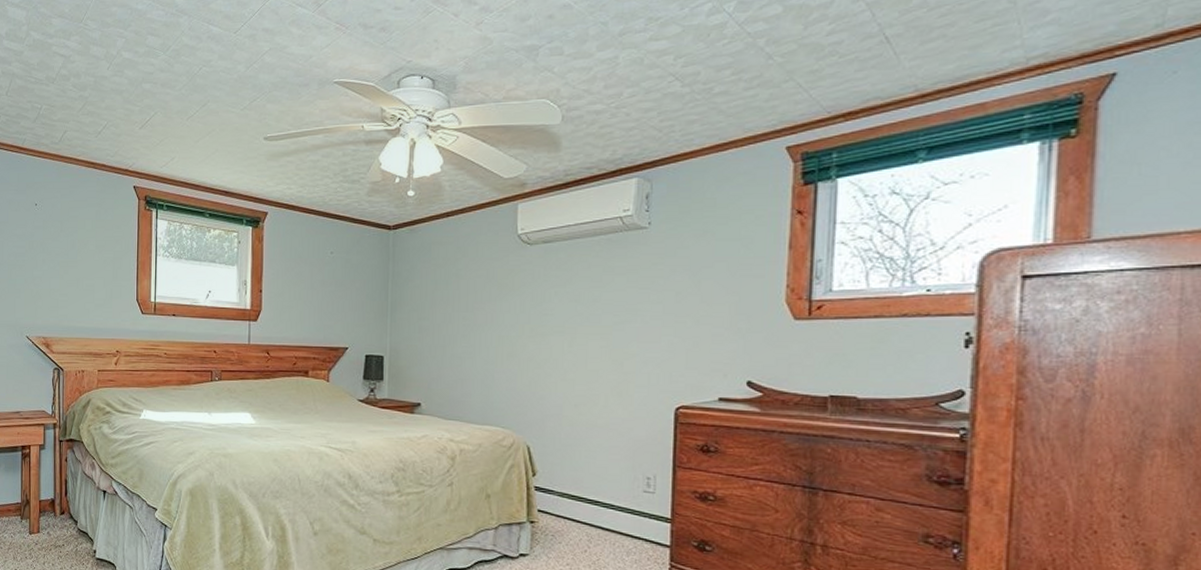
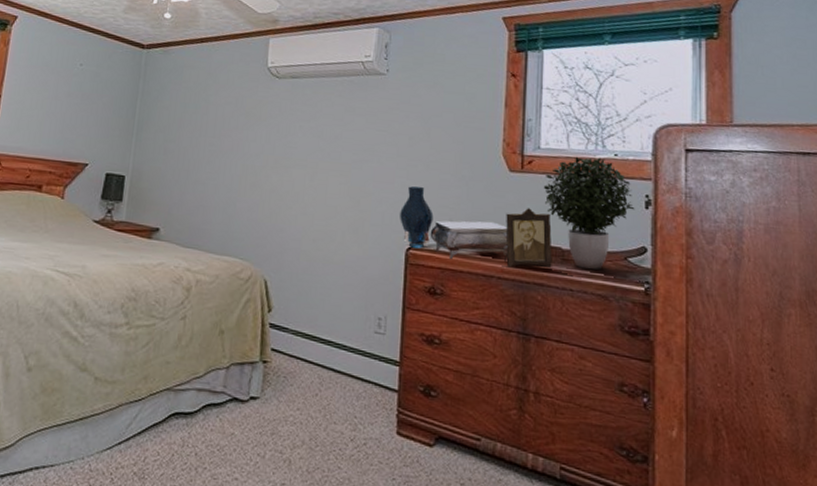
vase: none [666,343,706,407] -> present [399,185,434,249]
jewelry box: none [701,374,792,417] -> present [430,221,508,260]
photo frame: none [788,357,846,421] -> present [505,208,552,269]
potted plant: none [836,294,951,418] -> present [544,156,635,270]

